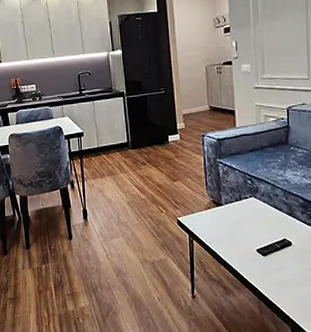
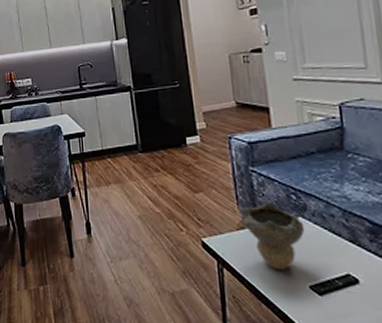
decorative bowl: none [209,187,256,240] -> present [241,202,305,271]

